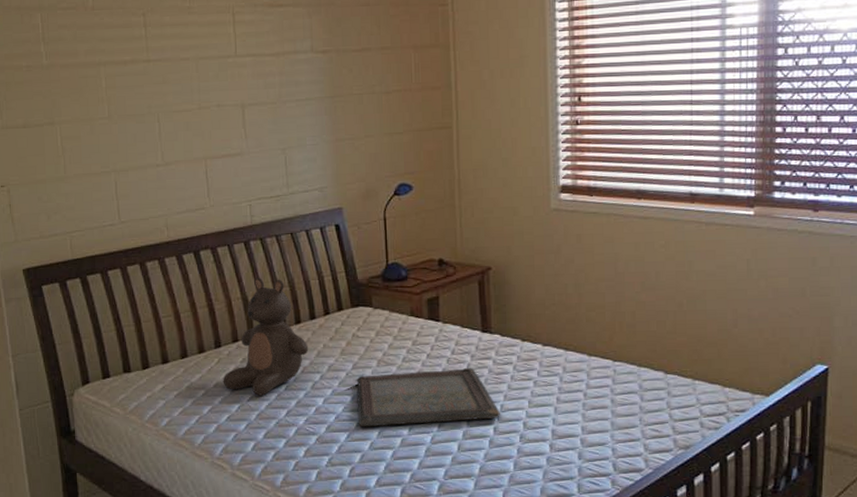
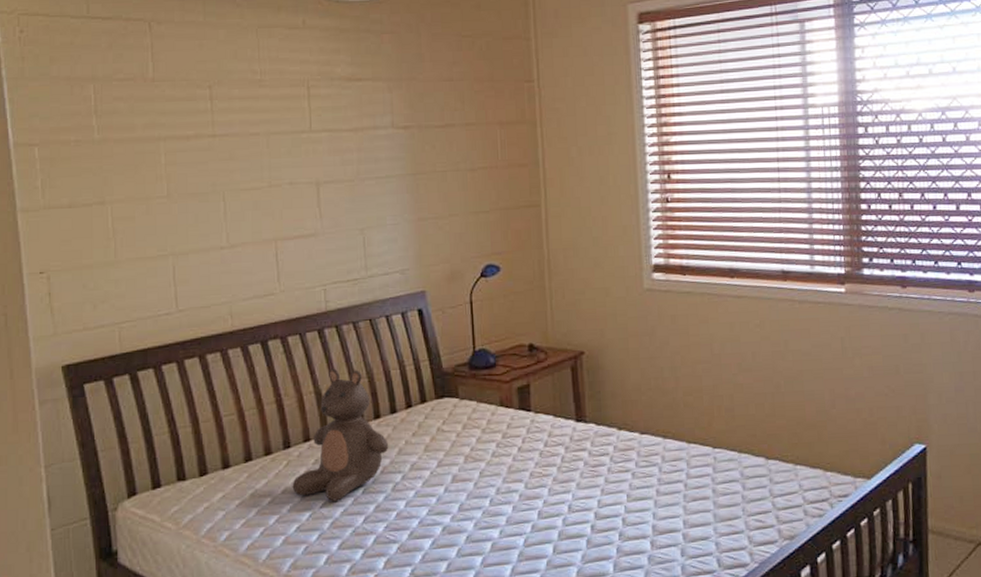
serving tray: present [356,367,500,427] -> none [442,460,598,532]

